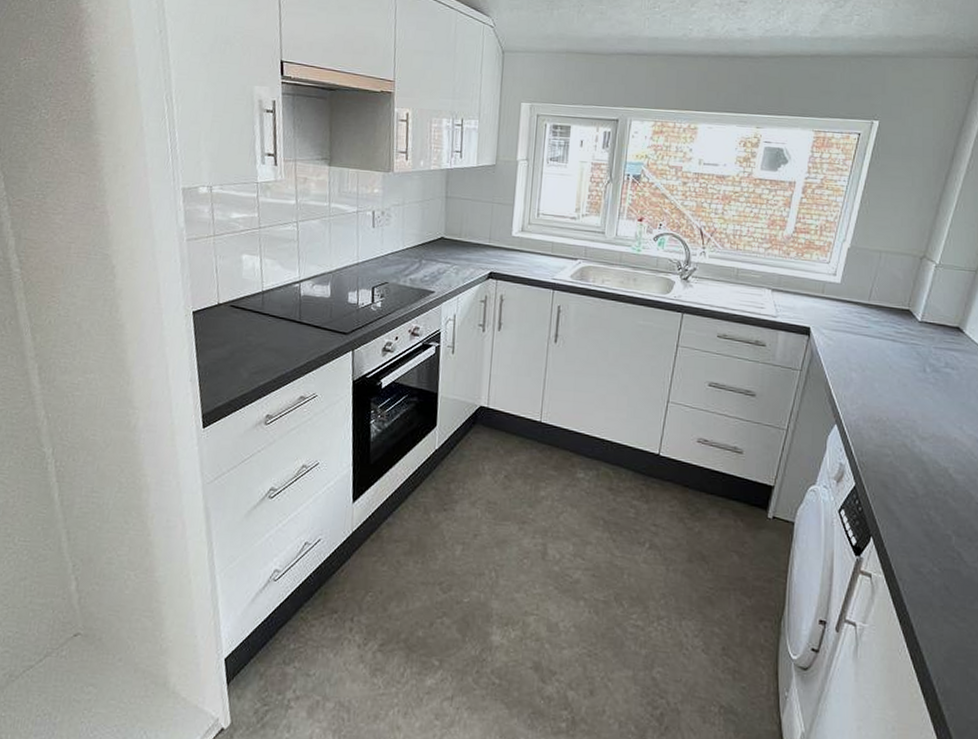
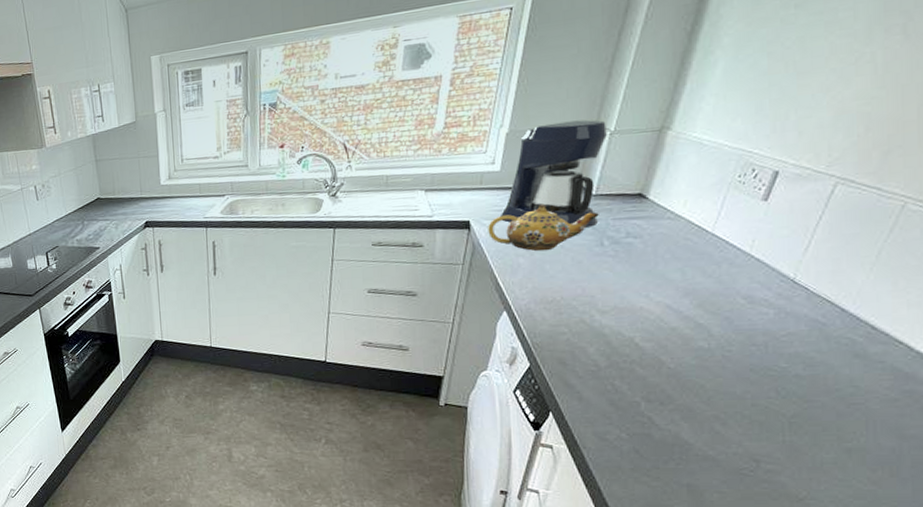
teapot: none [826,322,923,369] -> present [488,203,599,251]
coffee maker: none [838,246,933,352] -> present [501,119,607,227]

